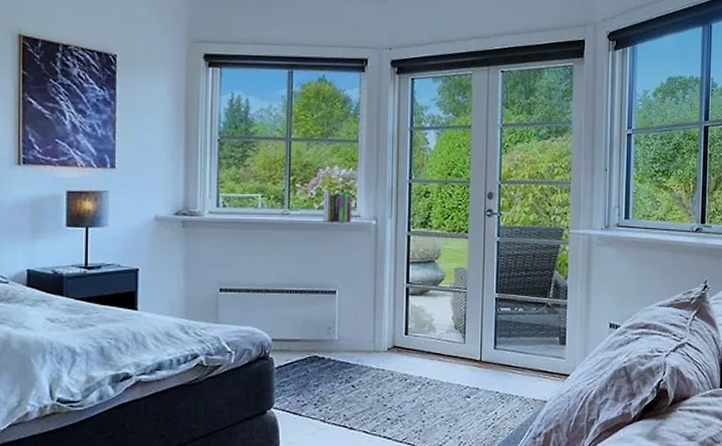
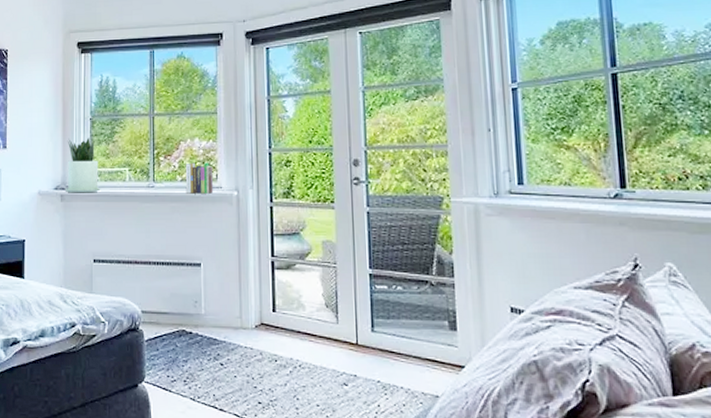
planter: none [187,160,229,220] -> present [64,137,101,193]

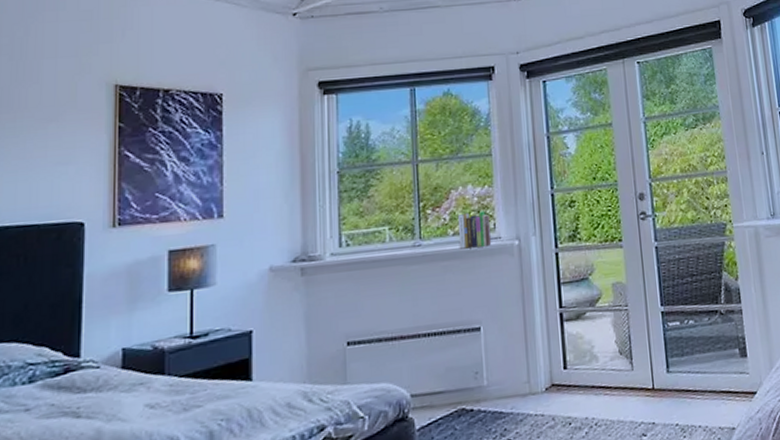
planter: present [64,137,101,193] -> none [306,194,354,265]

